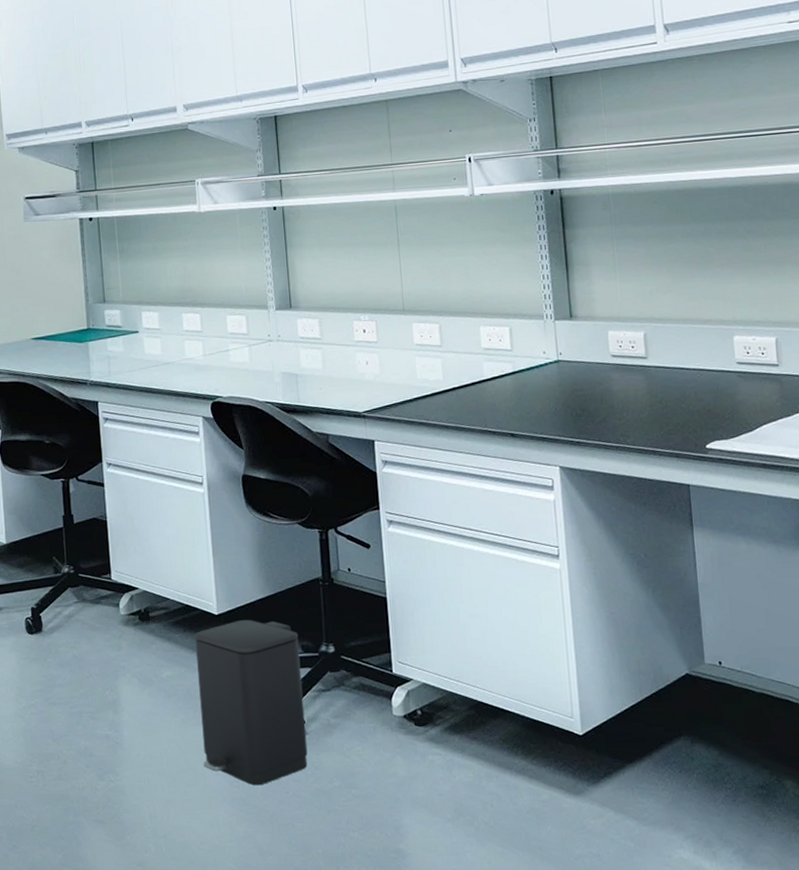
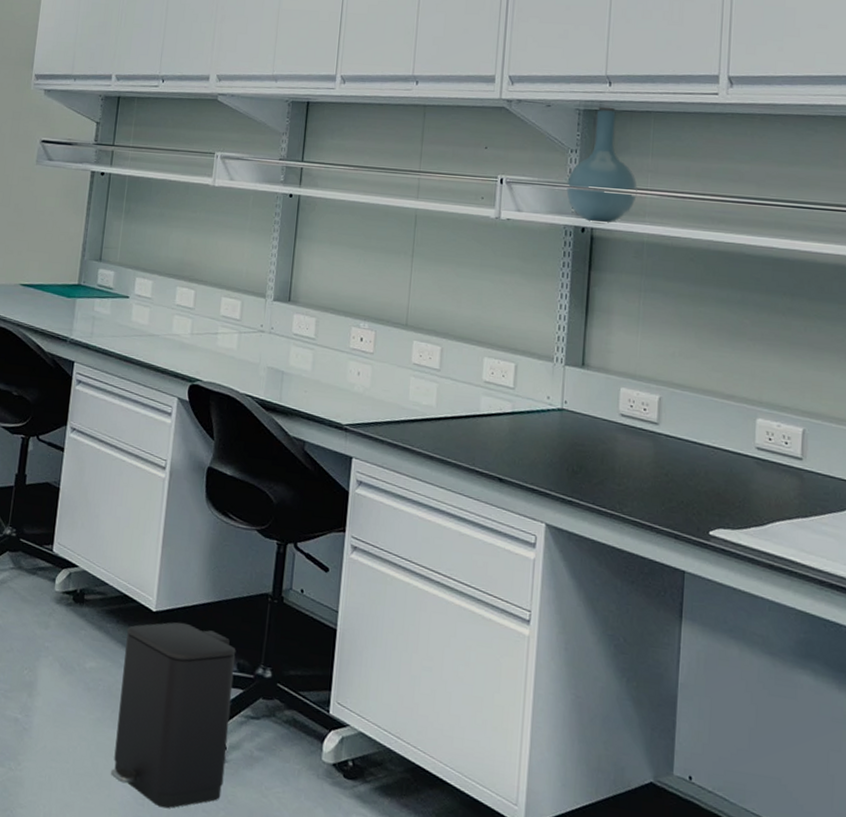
bottle: none [530,71,597,184] -> present [566,105,638,224]

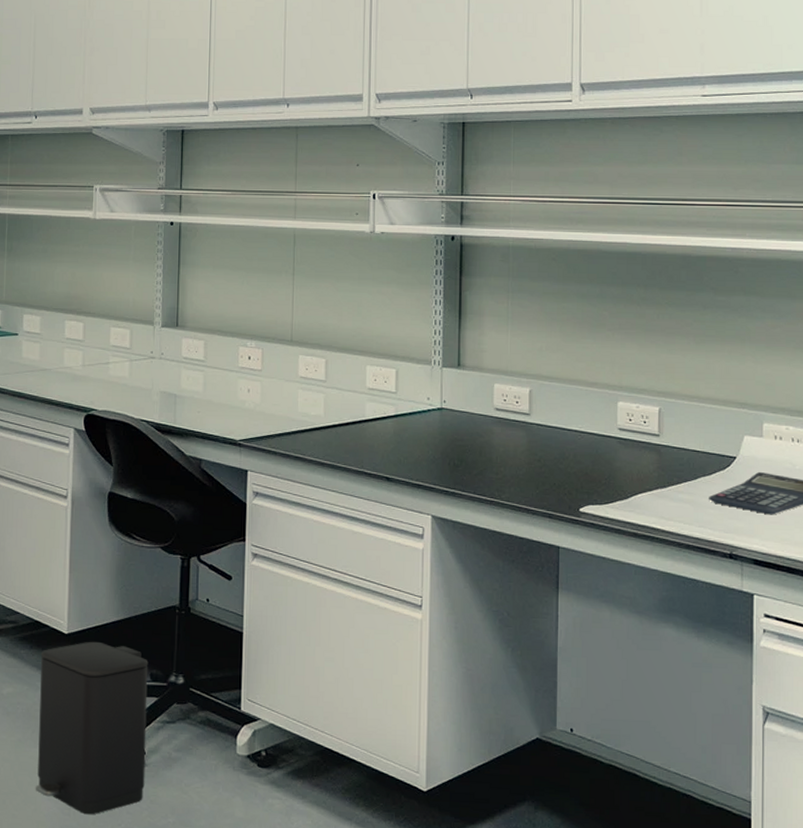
bottle: present [566,105,638,224] -> none [436,118,501,231]

